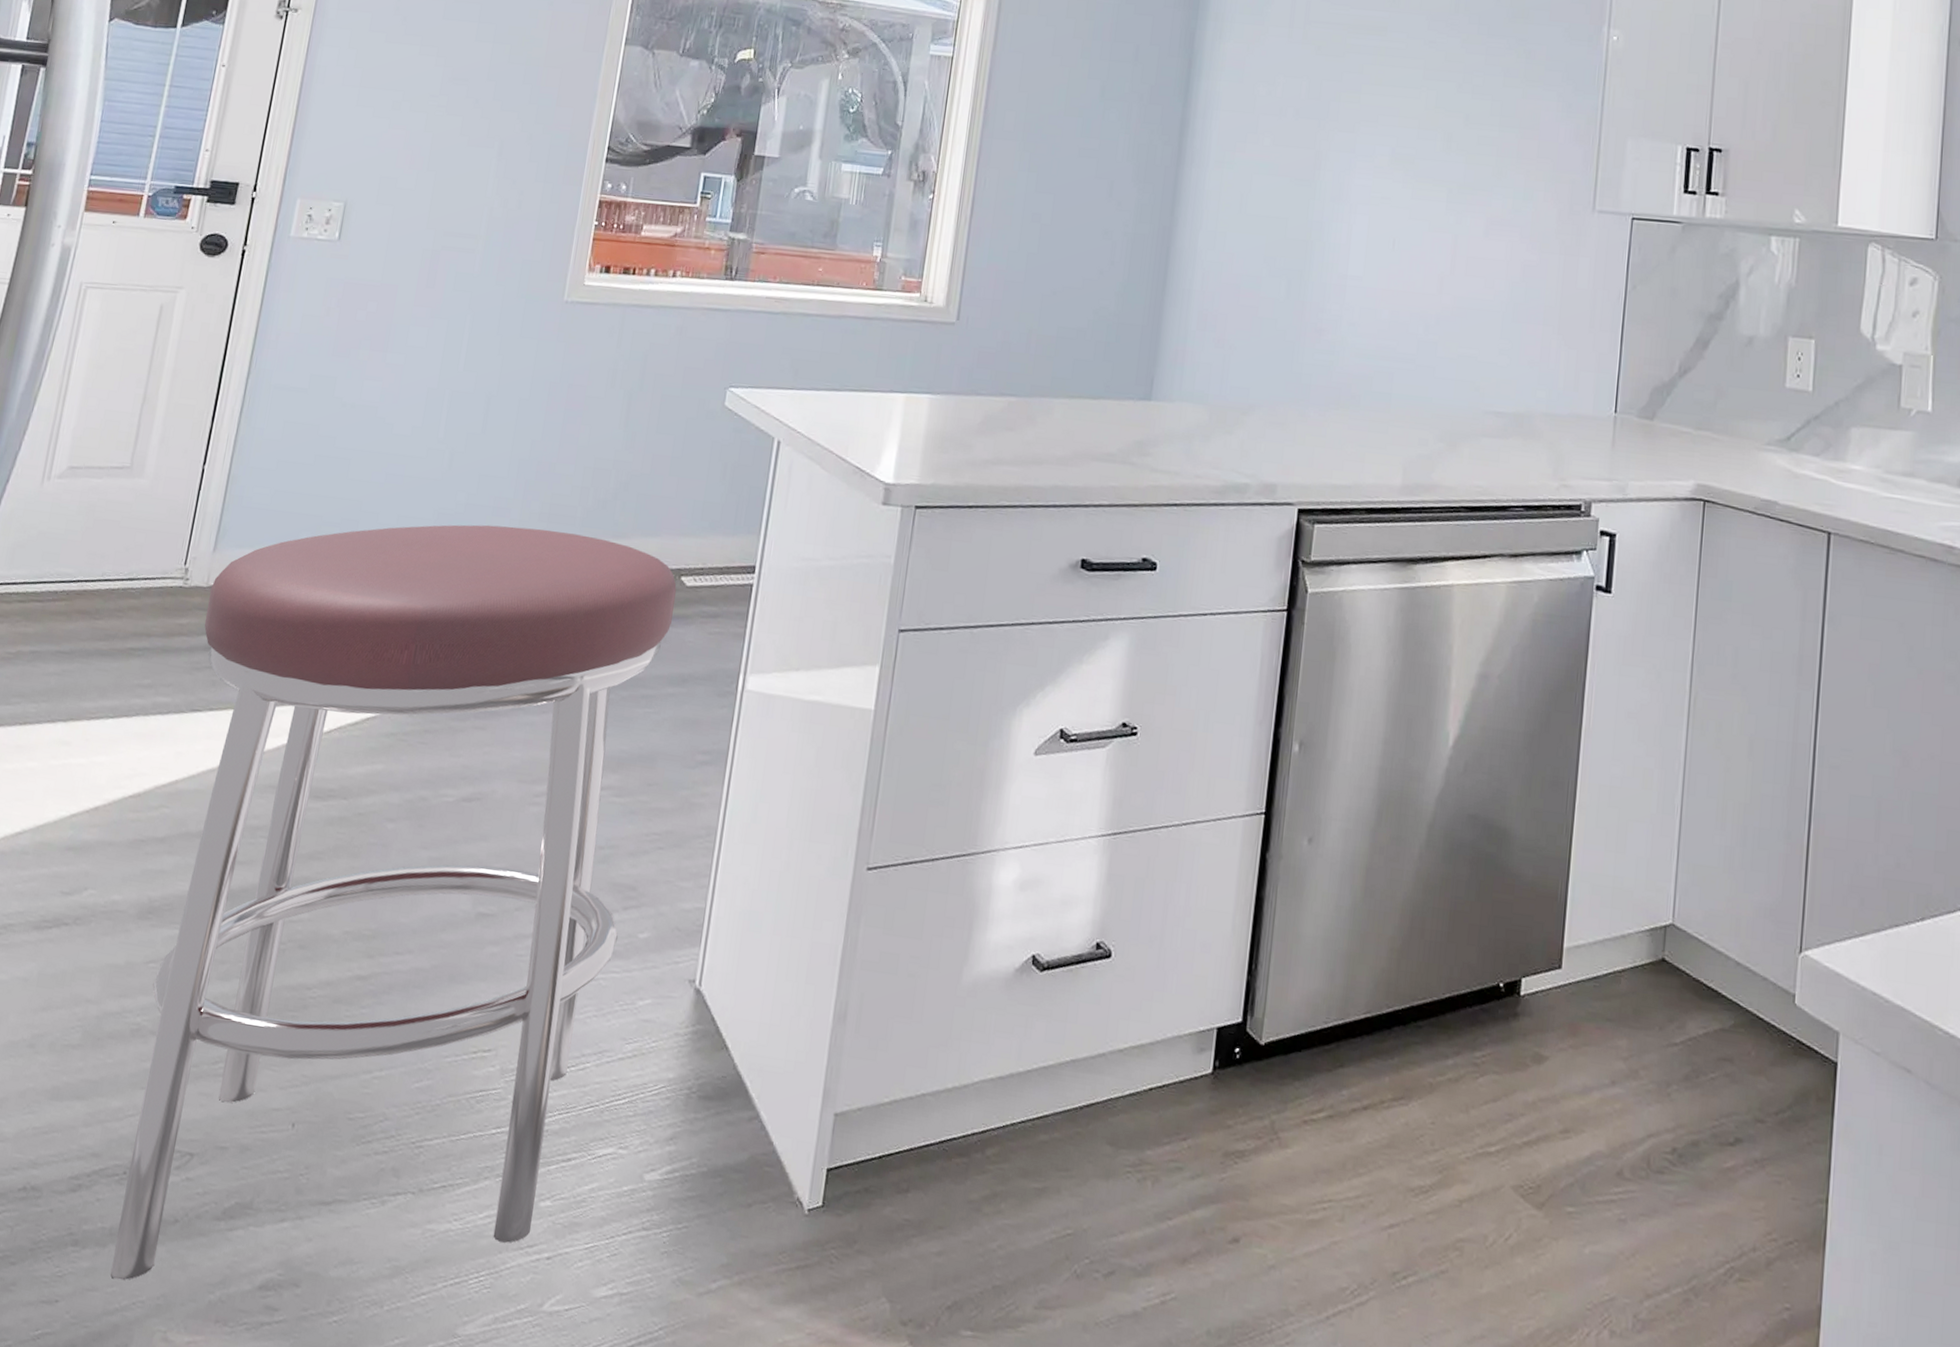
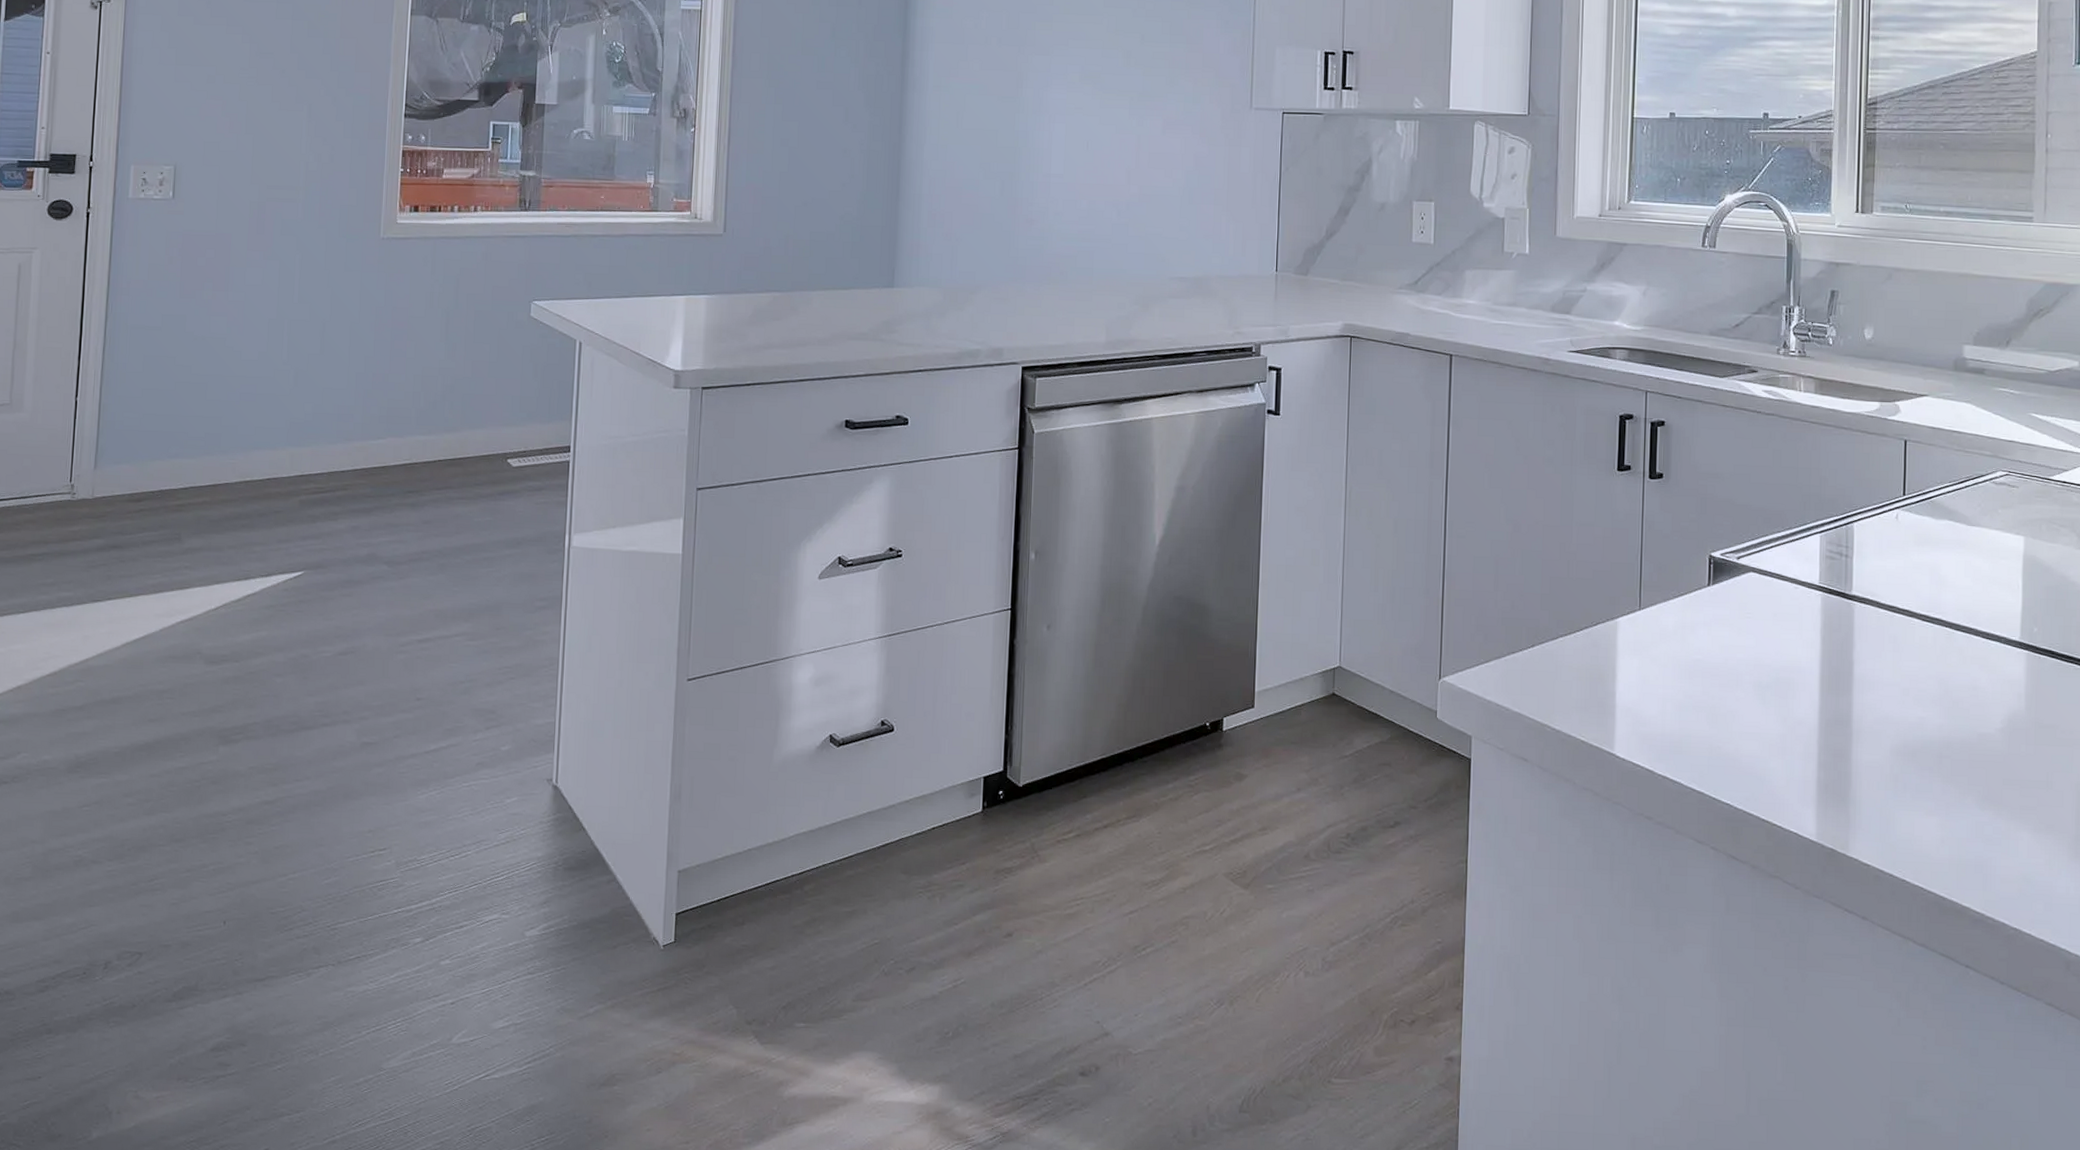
bar stool: present [110,524,677,1280] -> none [82,429,504,1056]

